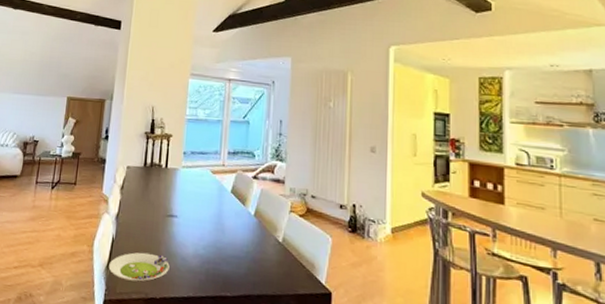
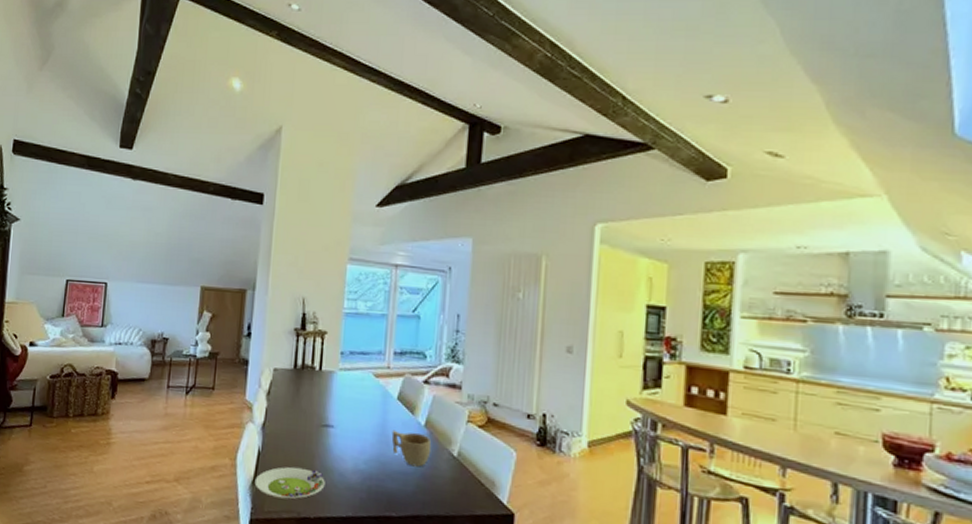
cup: none [226,219,260,252] -> present [391,430,432,467]

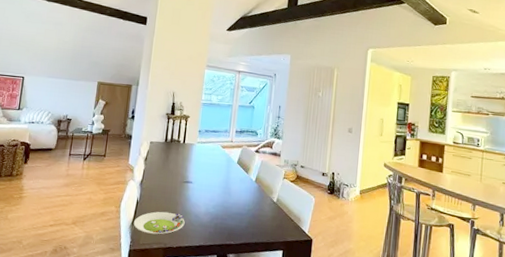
cup: present [391,430,432,467] -> none [232,184,260,210]

